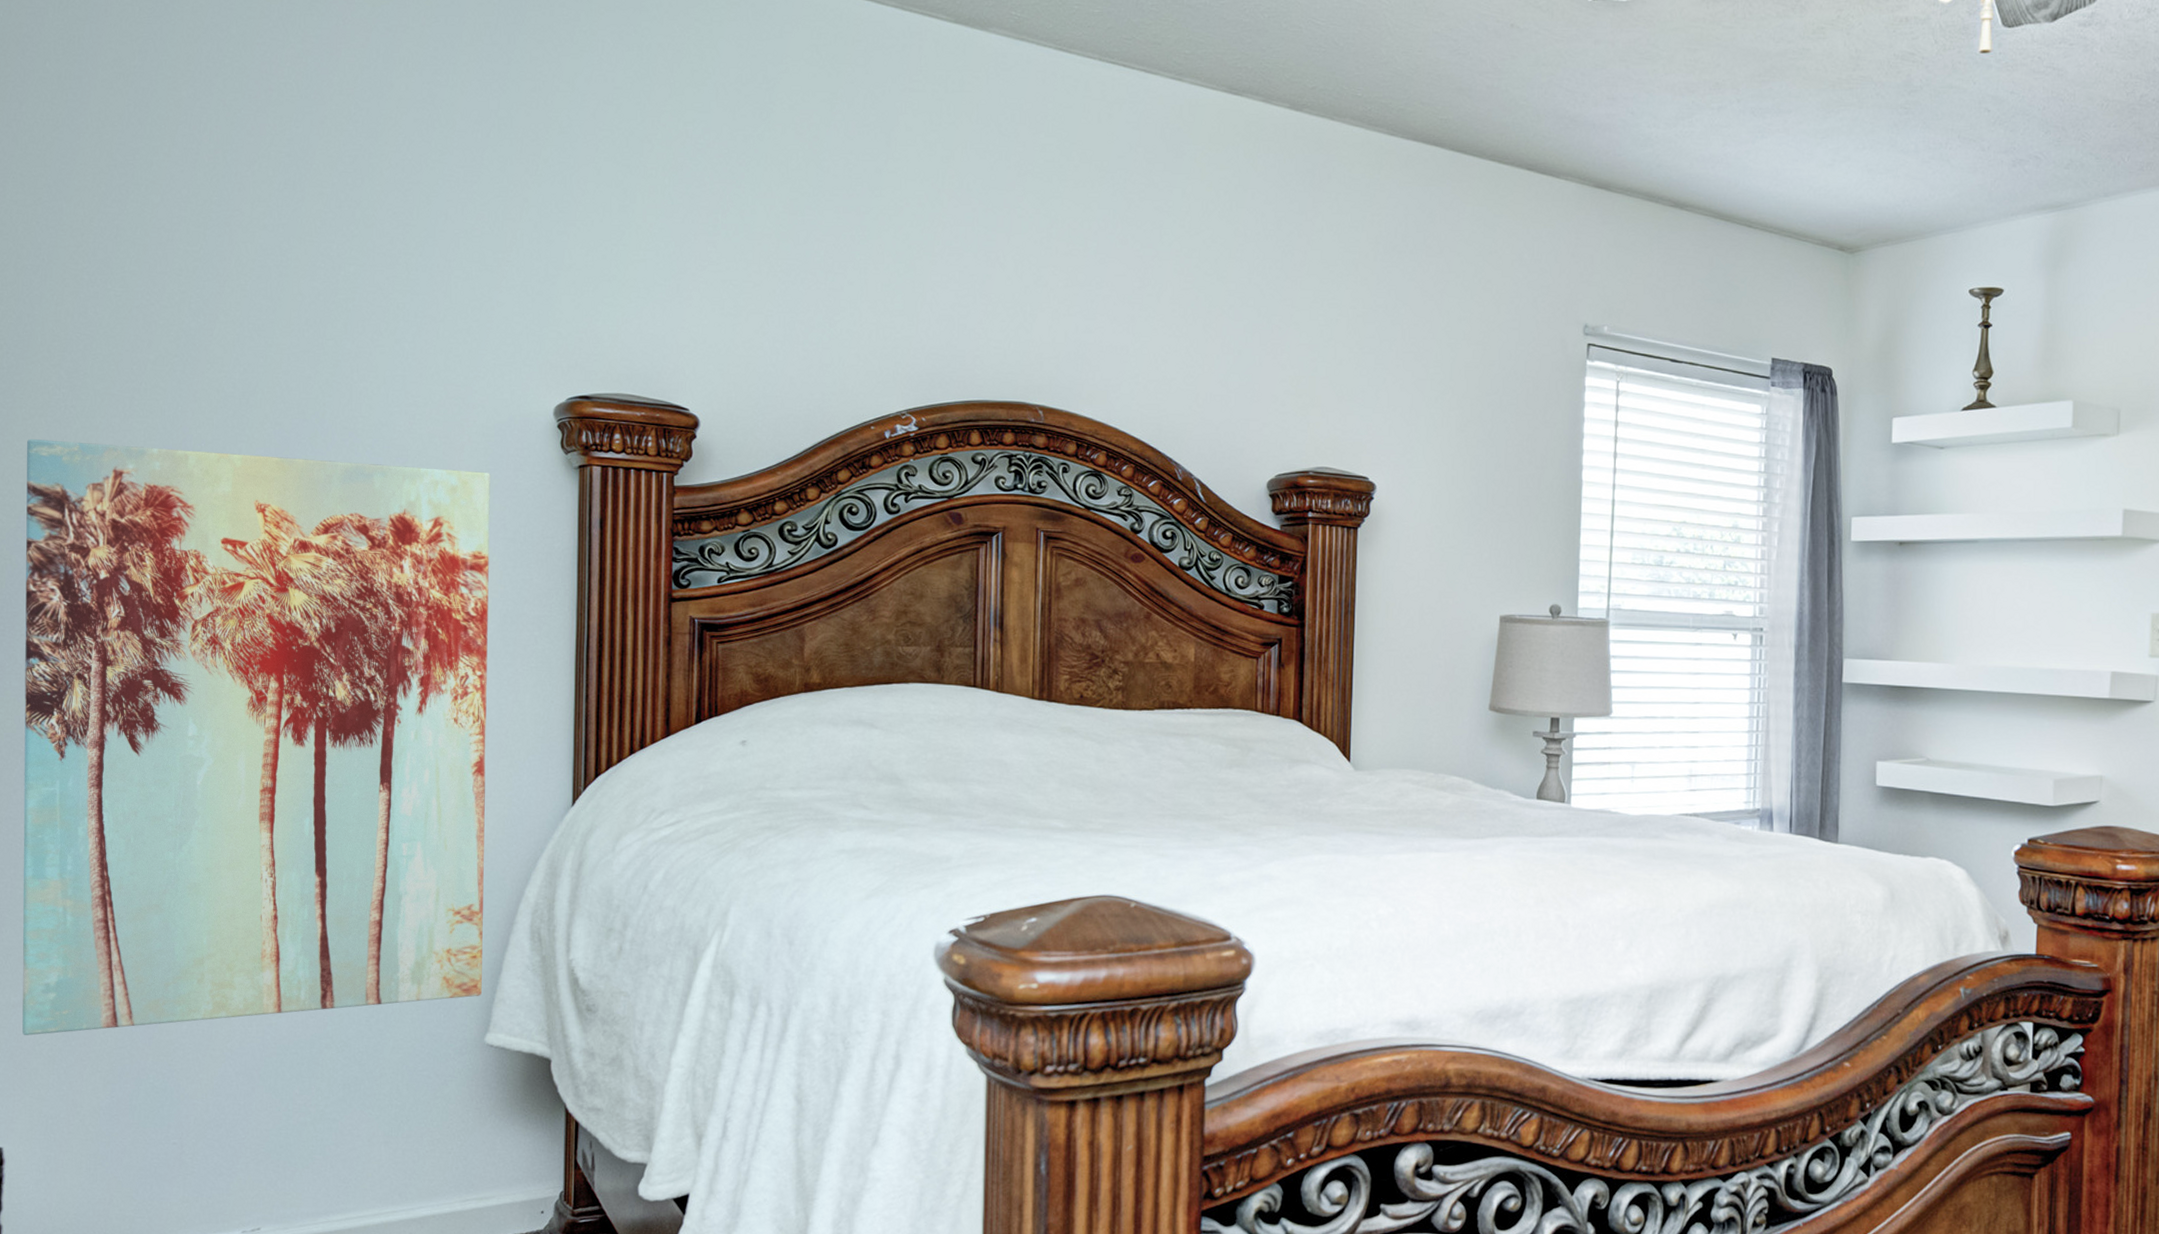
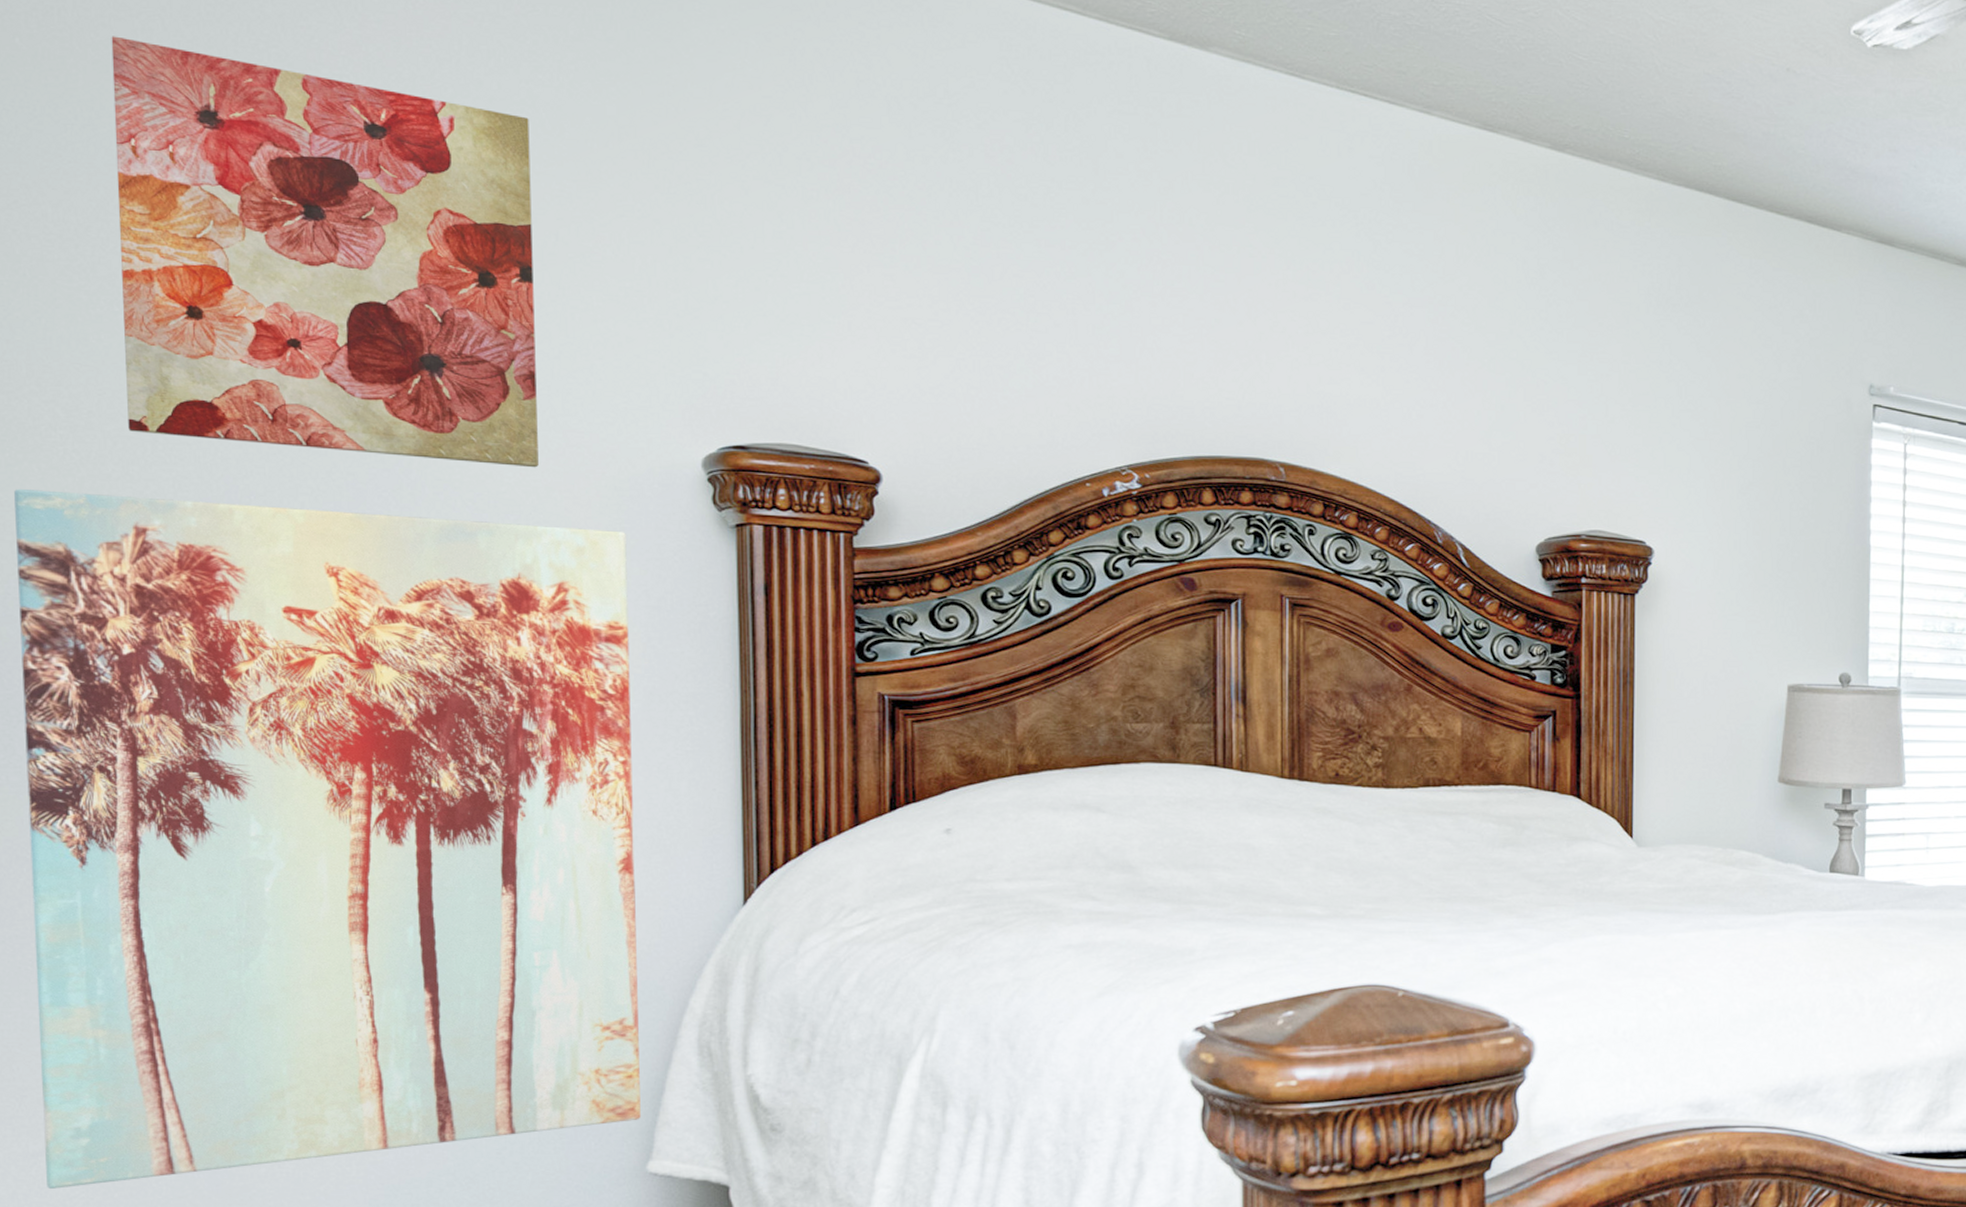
wall art: none [113,58,429,417] -> present [111,36,539,468]

